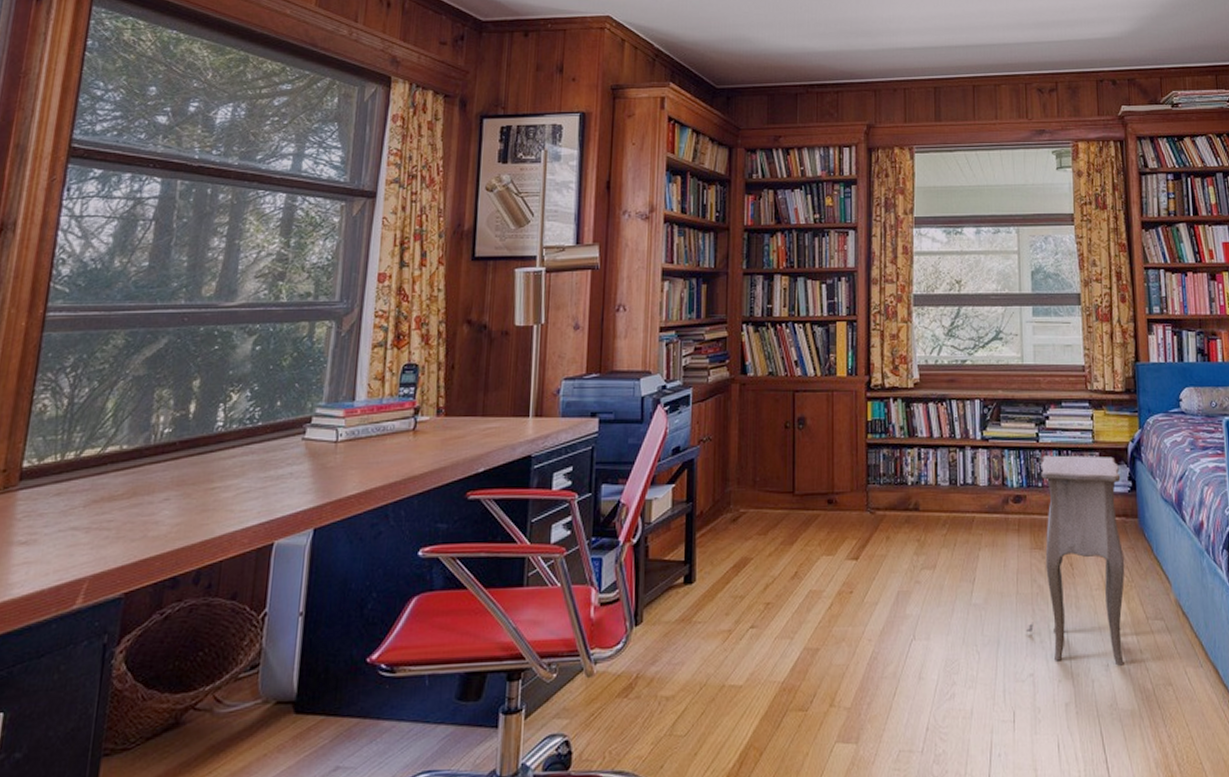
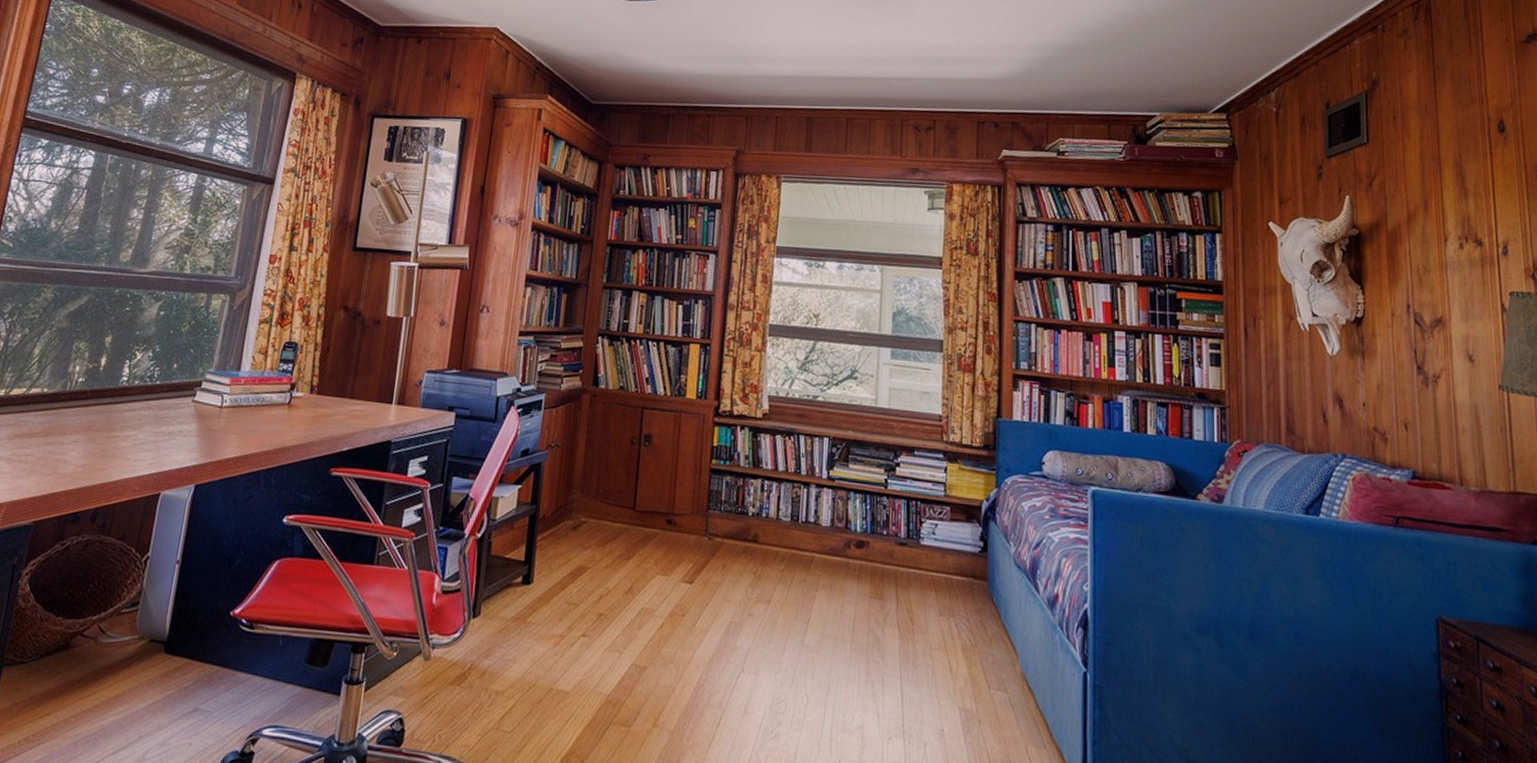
side table: present [1025,455,1125,666] -> none [857,503,972,733]

